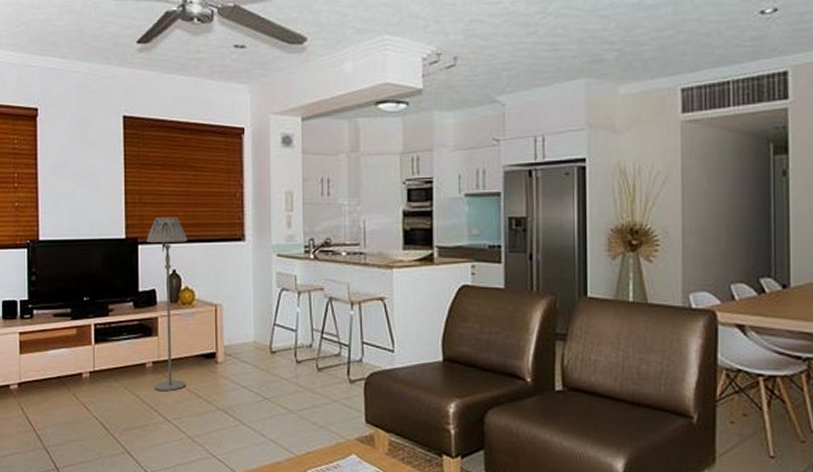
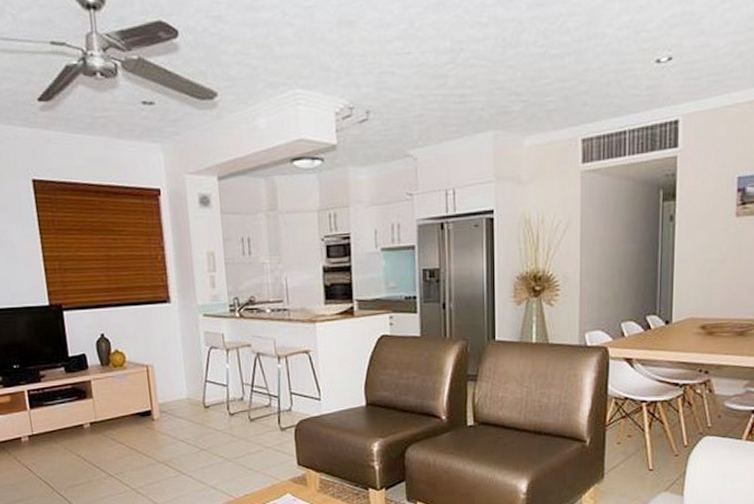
floor lamp: present [147,216,187,392] -> none [71,281,125,450]

